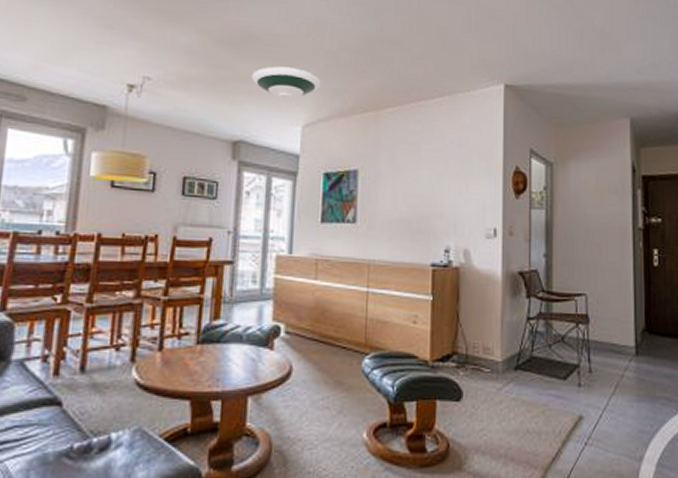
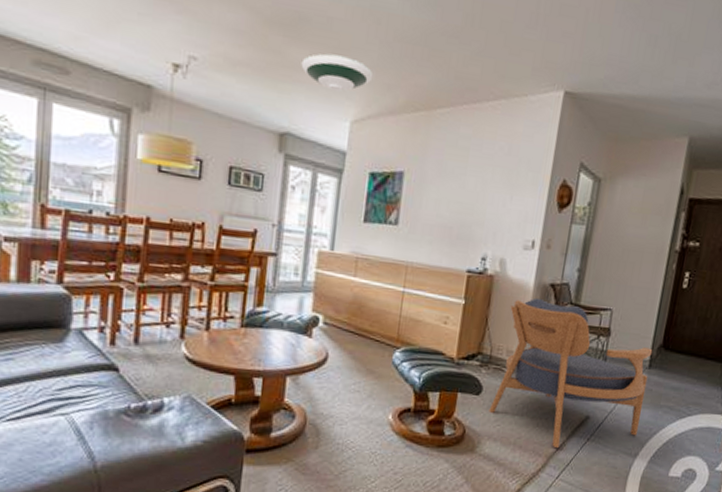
armchair: none [472,287,639,456] -> present [489,298,653,448]

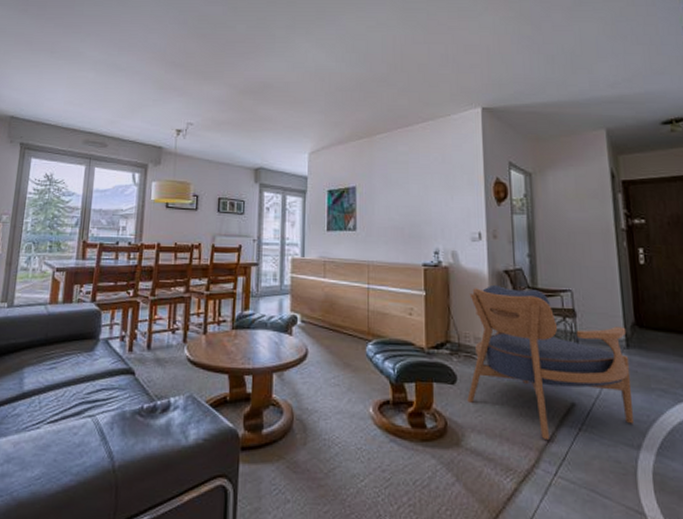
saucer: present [301,53,374,92] -> none [267,107,323,133]

